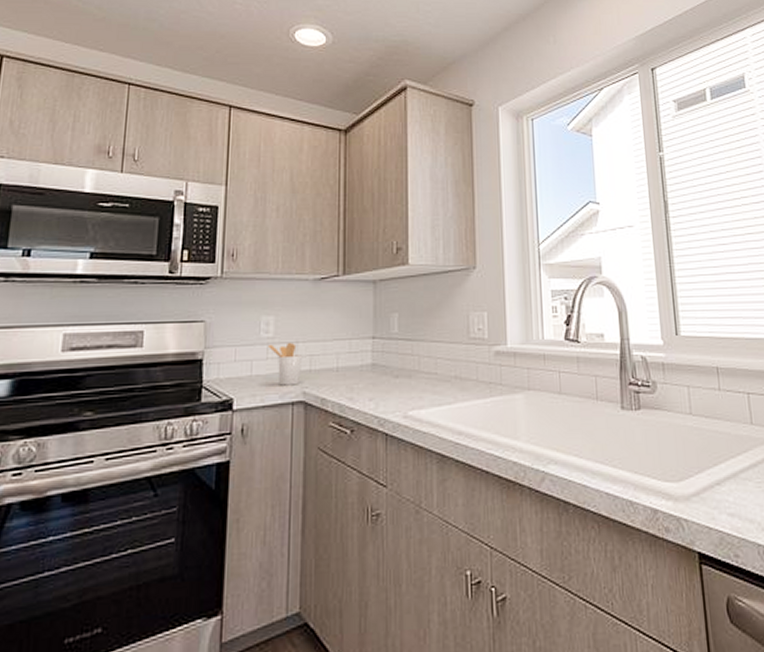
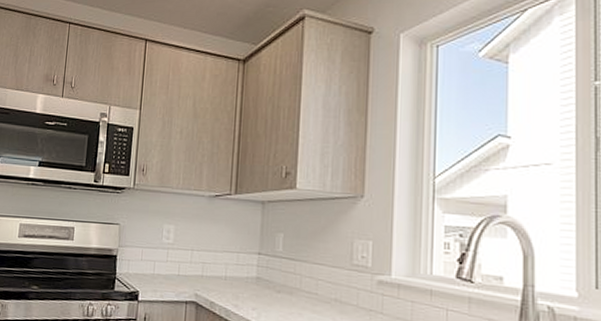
utensil holder: present [268,342,302,386] -> none [168,249,196,287]

